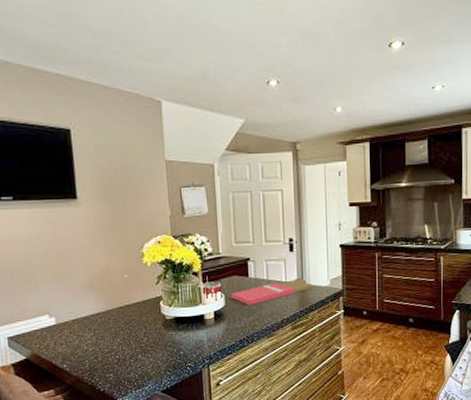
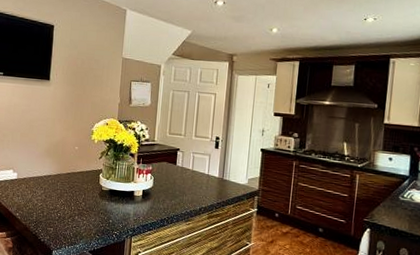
cutting board: present [231,278,314,305] -> none [159,173,233,190]

